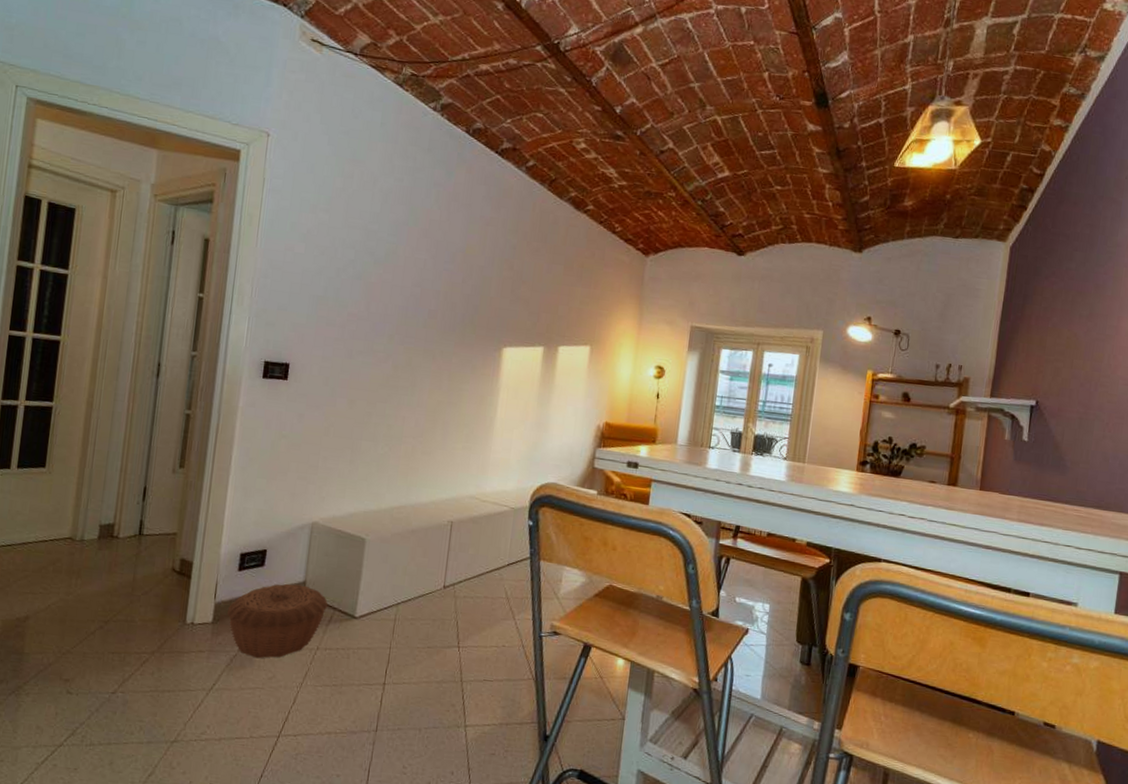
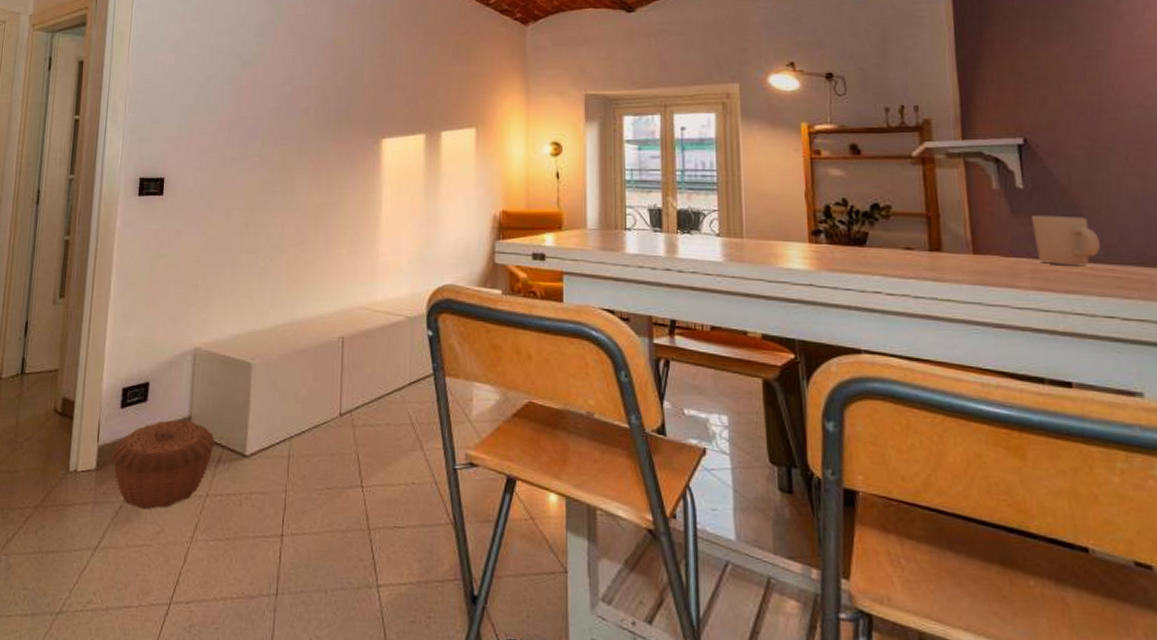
mug: none [1026,463,1074,506] -> present [1032,216,1100,267]

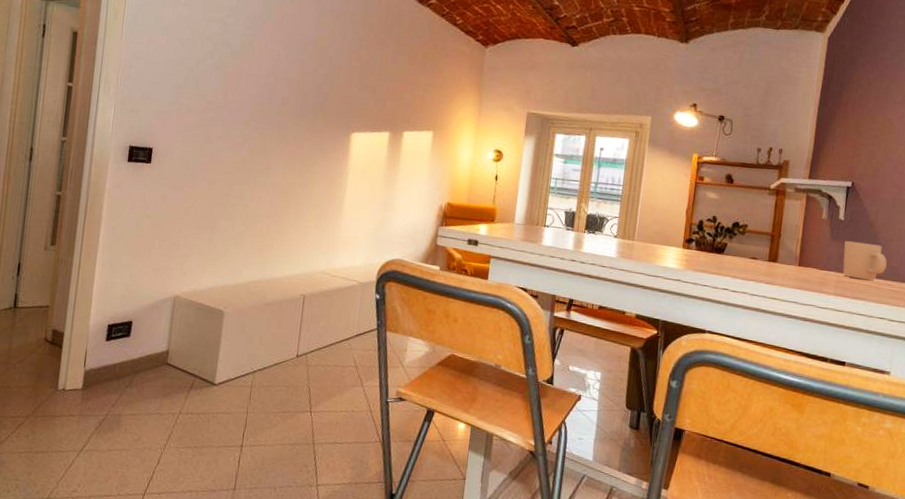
woven basket: present [110,420,216,510] -> none [95,353,190,422]

